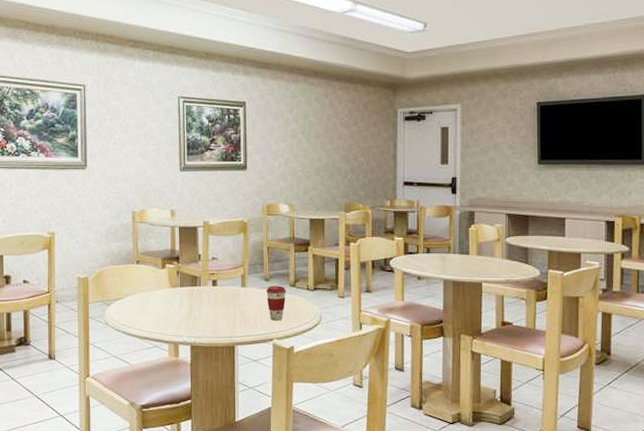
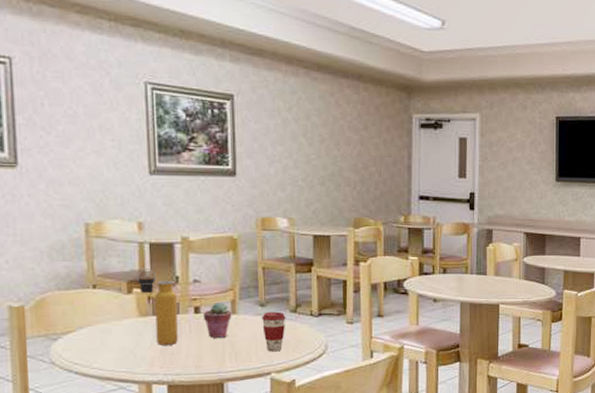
water bottle: none [168,248,199,312] -> present [136,268,178,345]
potted succulent: none [219,276,242,307] -> present [203,301,232,338]

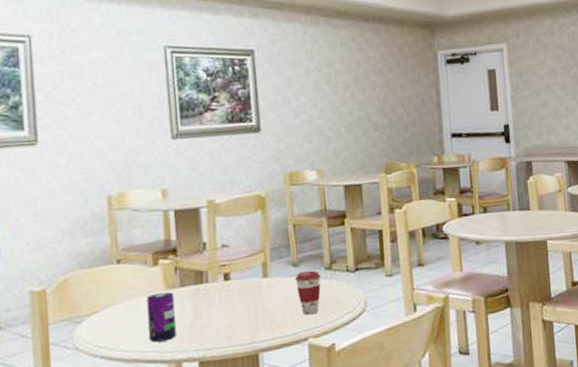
beverage can: none [120,318,148,364] -> present [147,291,177,343]
water bottle: present [136,268,178,345] -> none [161,237,208,319]
potted succulent: present [203,301,232,338] -> none [232,265,264,306]

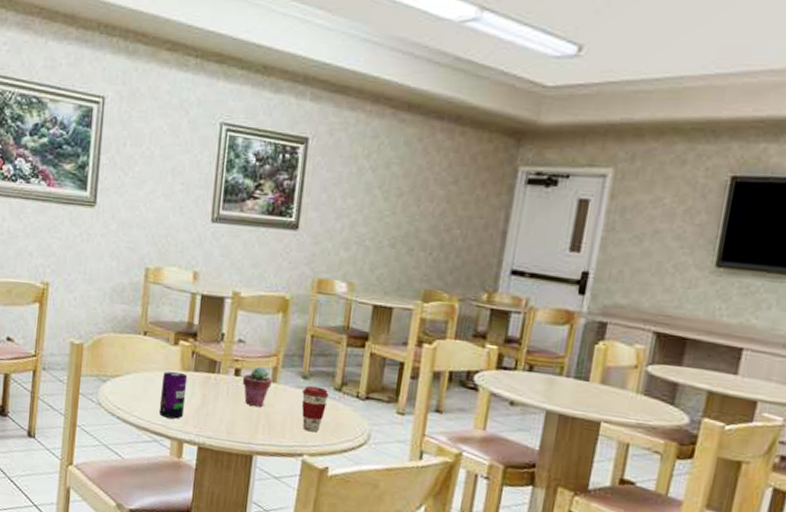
potted succulent: none [232,265,264,306] -> present [242,366,272,407]

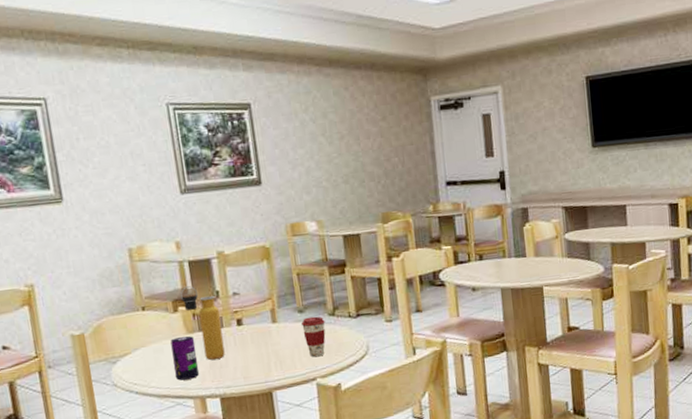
water bottle: none [184,321,220,406] -> present [180,286,225,360]
potted succulent: present [242,366,272,407] -> none [245,312,273,349]

